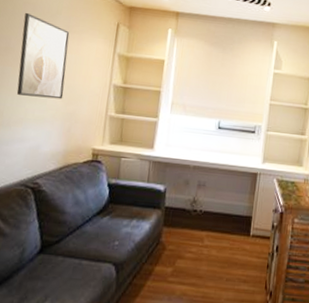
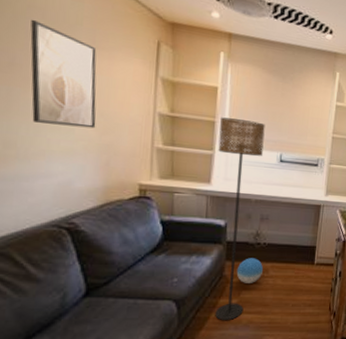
floor lamp: none [150,87,206,291] -> present [215,117,265,321]
ball: none [172,225,198,252] -> present [236,258,263,283]

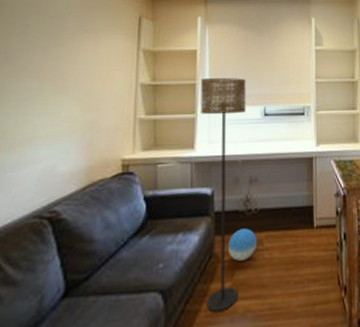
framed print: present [30,19,97,129] -> none [21,15,84,110]

